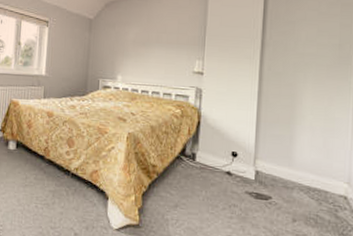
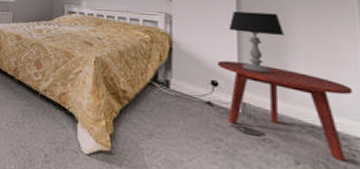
side table: none [238,132,342,217] -> present [217,60,353,162]
table lamp: none [250,86,295,144] -> present [228,11,284,74]

